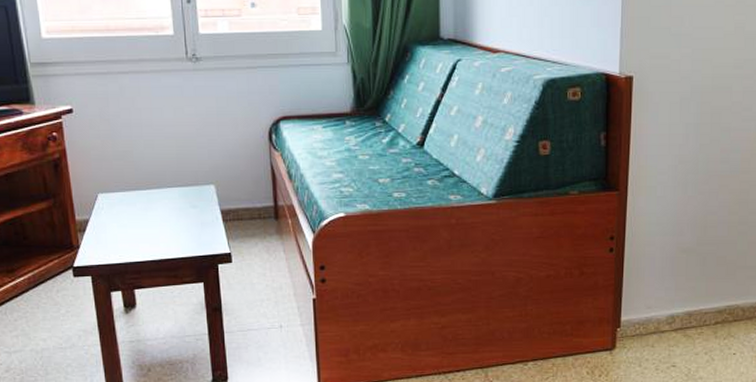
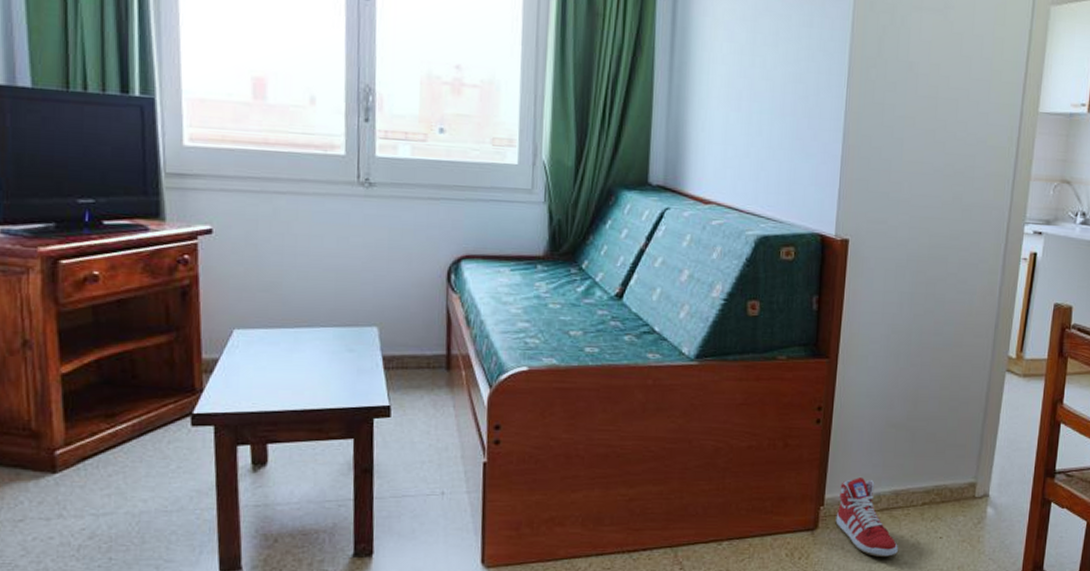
sneaker: none [632,301,693,373] -> present [835,478,898,557]

